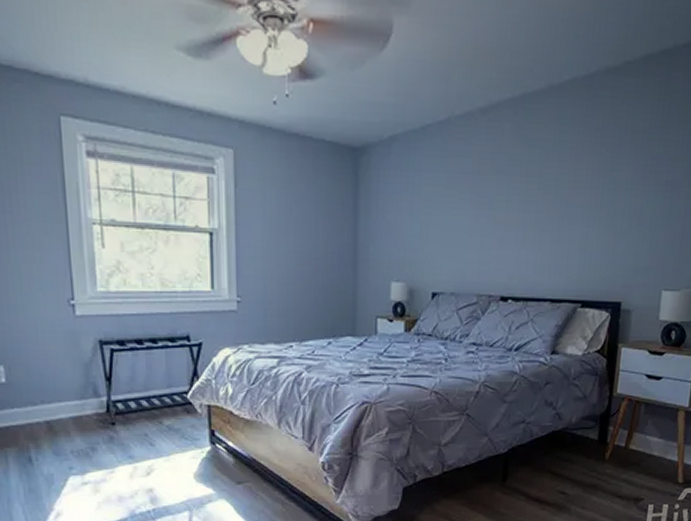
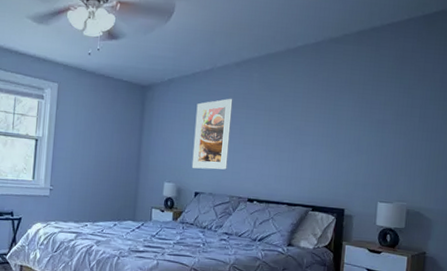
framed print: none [426,160,478,261] -> present [191,98,233,170]

